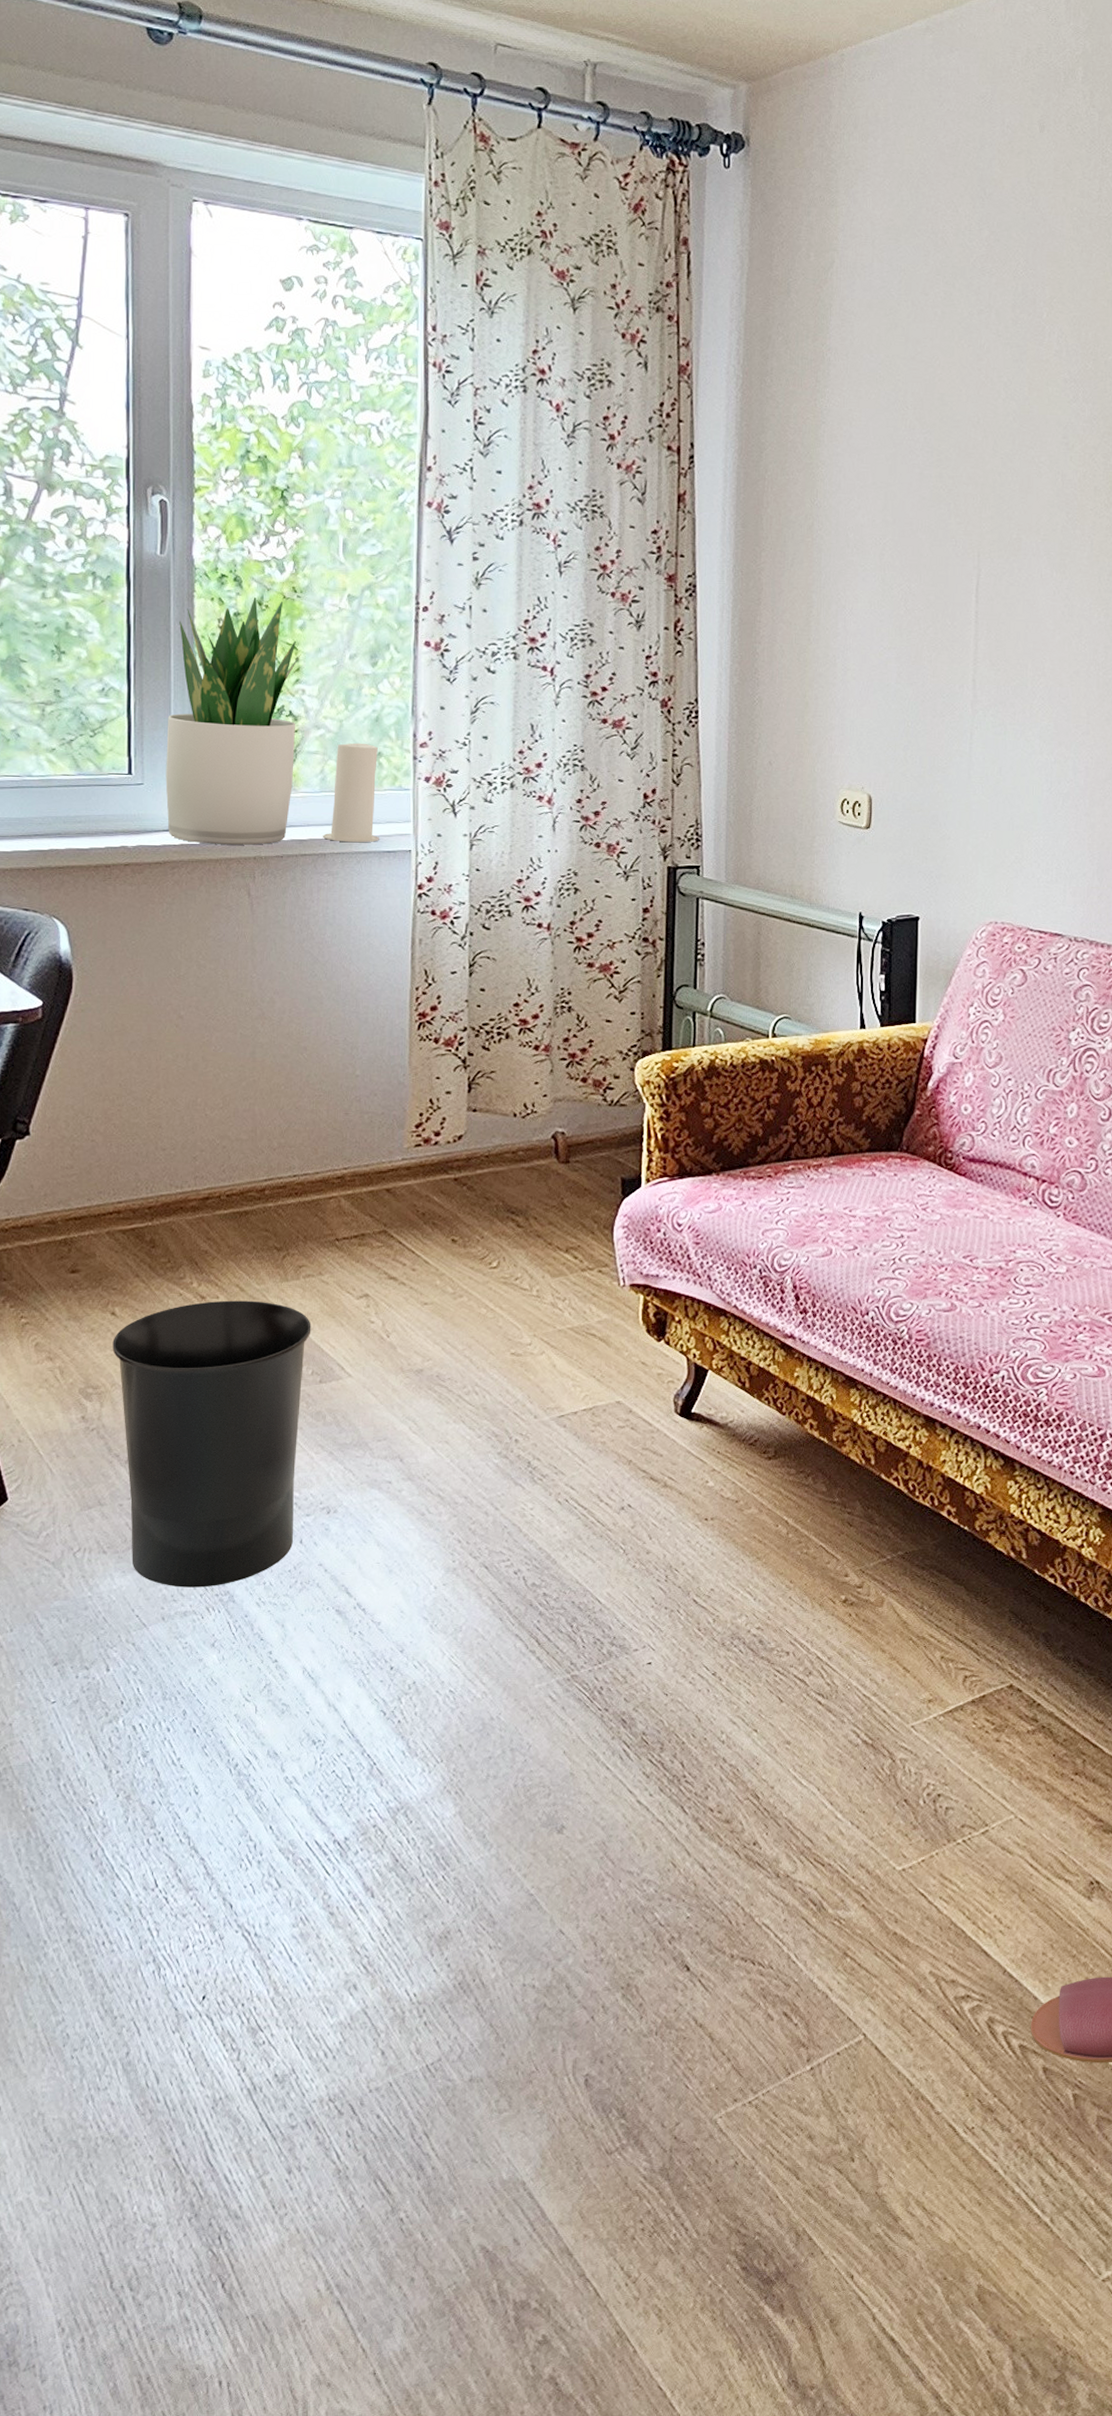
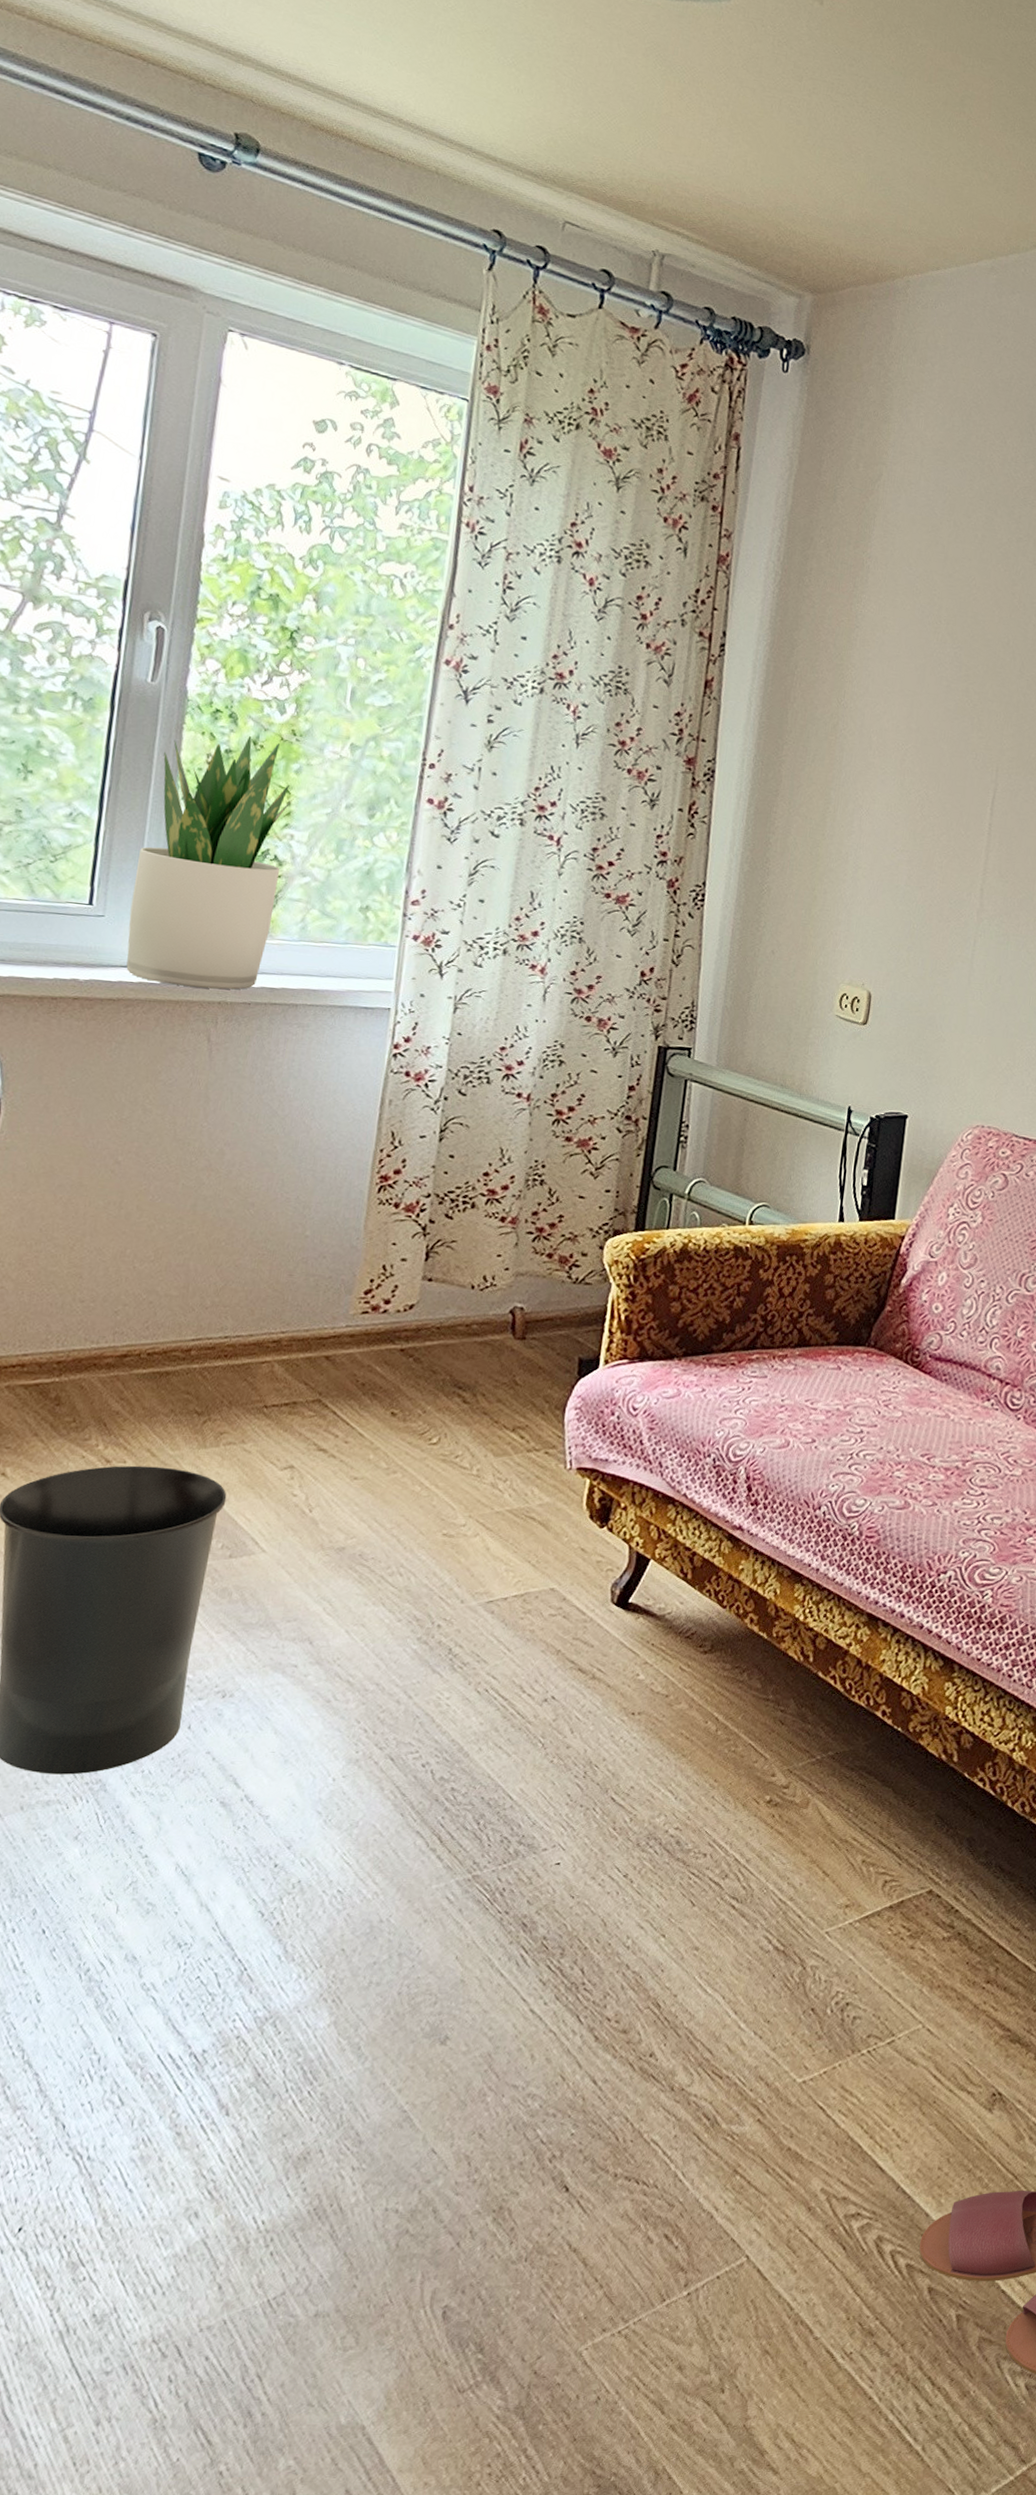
candle: present [322,742,379,843] -> none [295,893,366,997]

